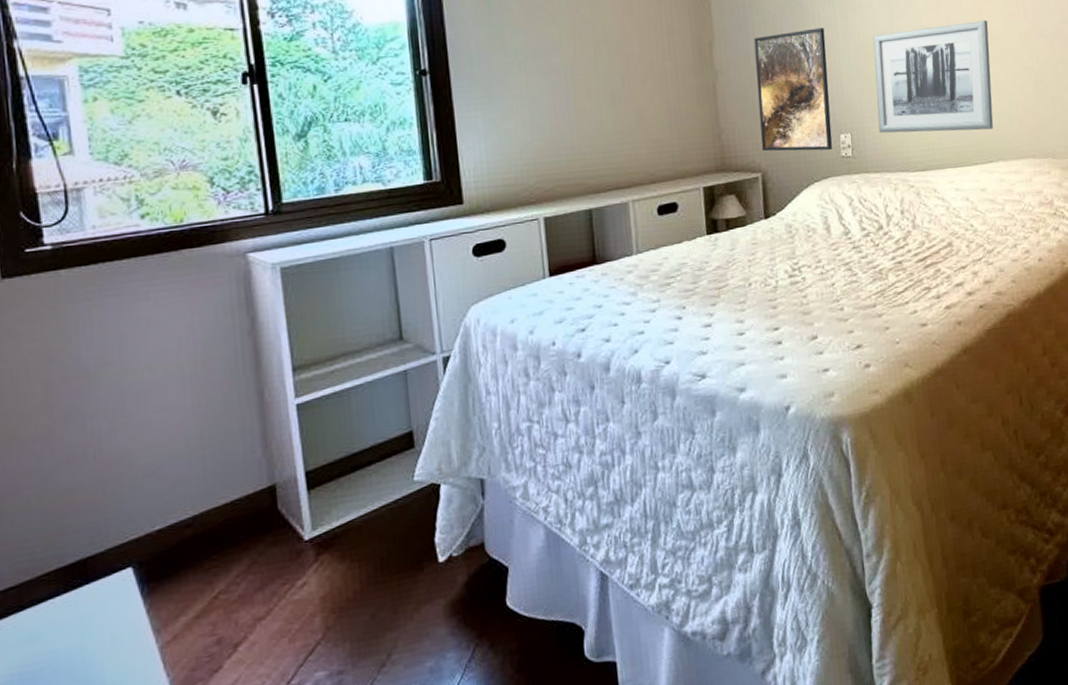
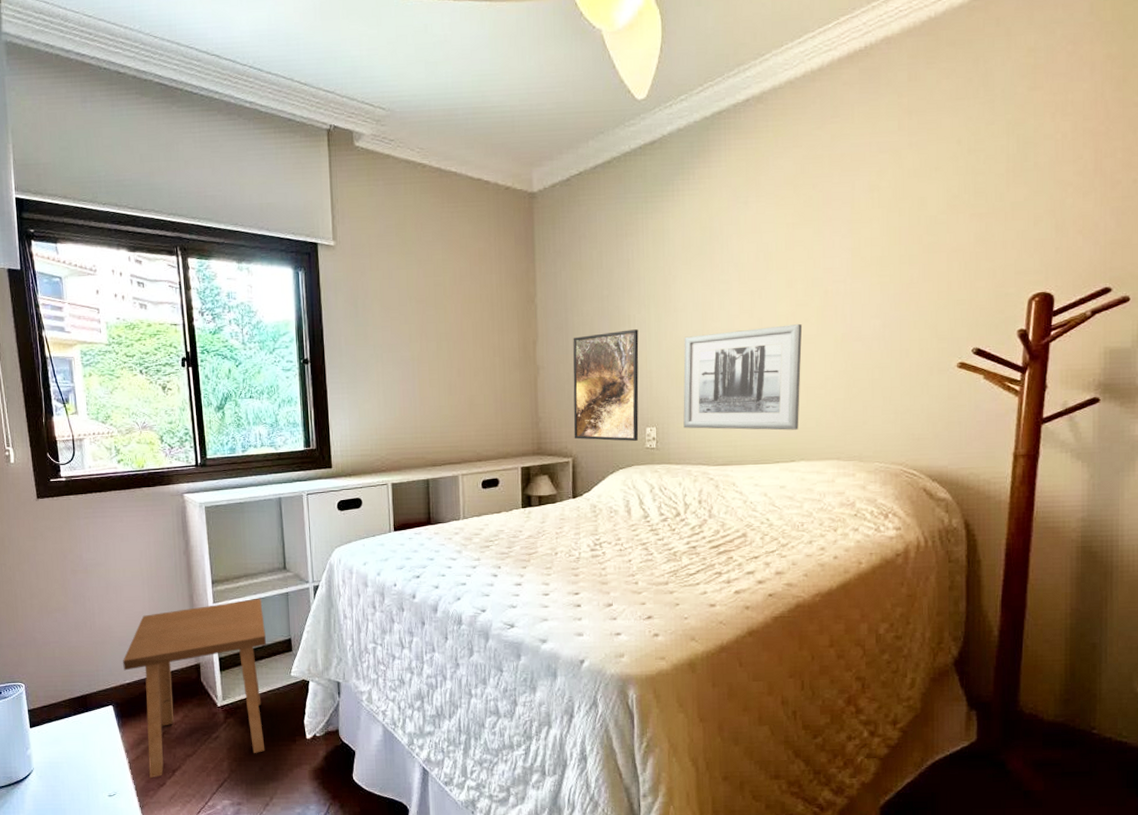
stool: none [149,382,379,665] -> present [123,598,266,779]

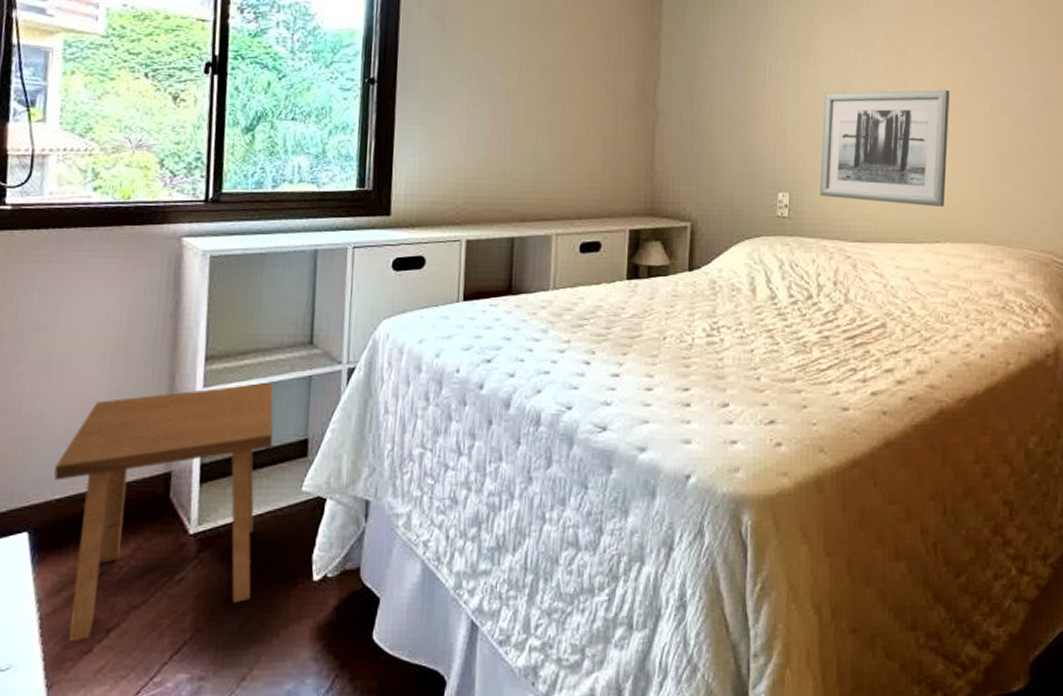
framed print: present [573,329,639,442] -> none [694,79,774,208]

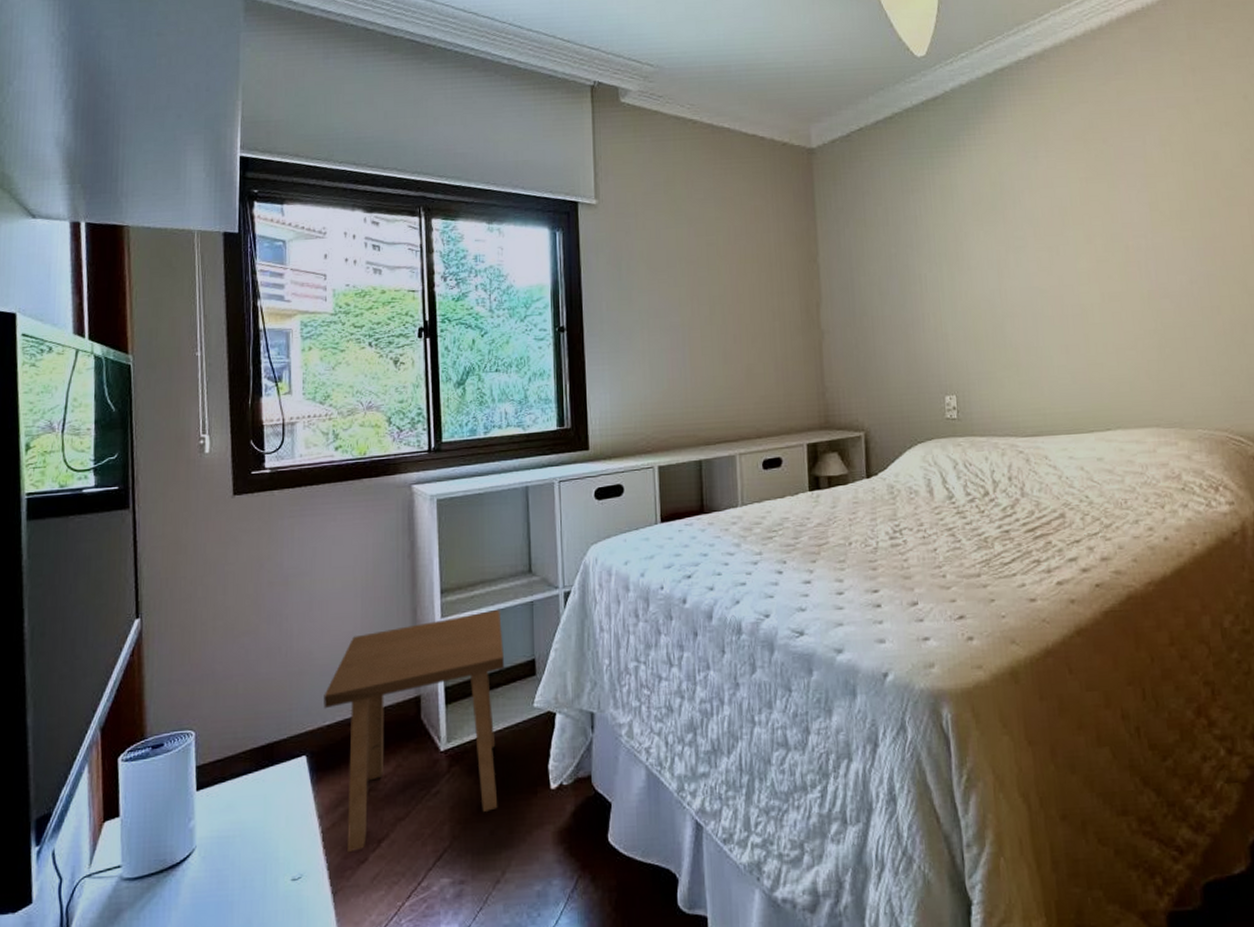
wall art: present [820,90,950,207] -> none [980,281,1112,396]

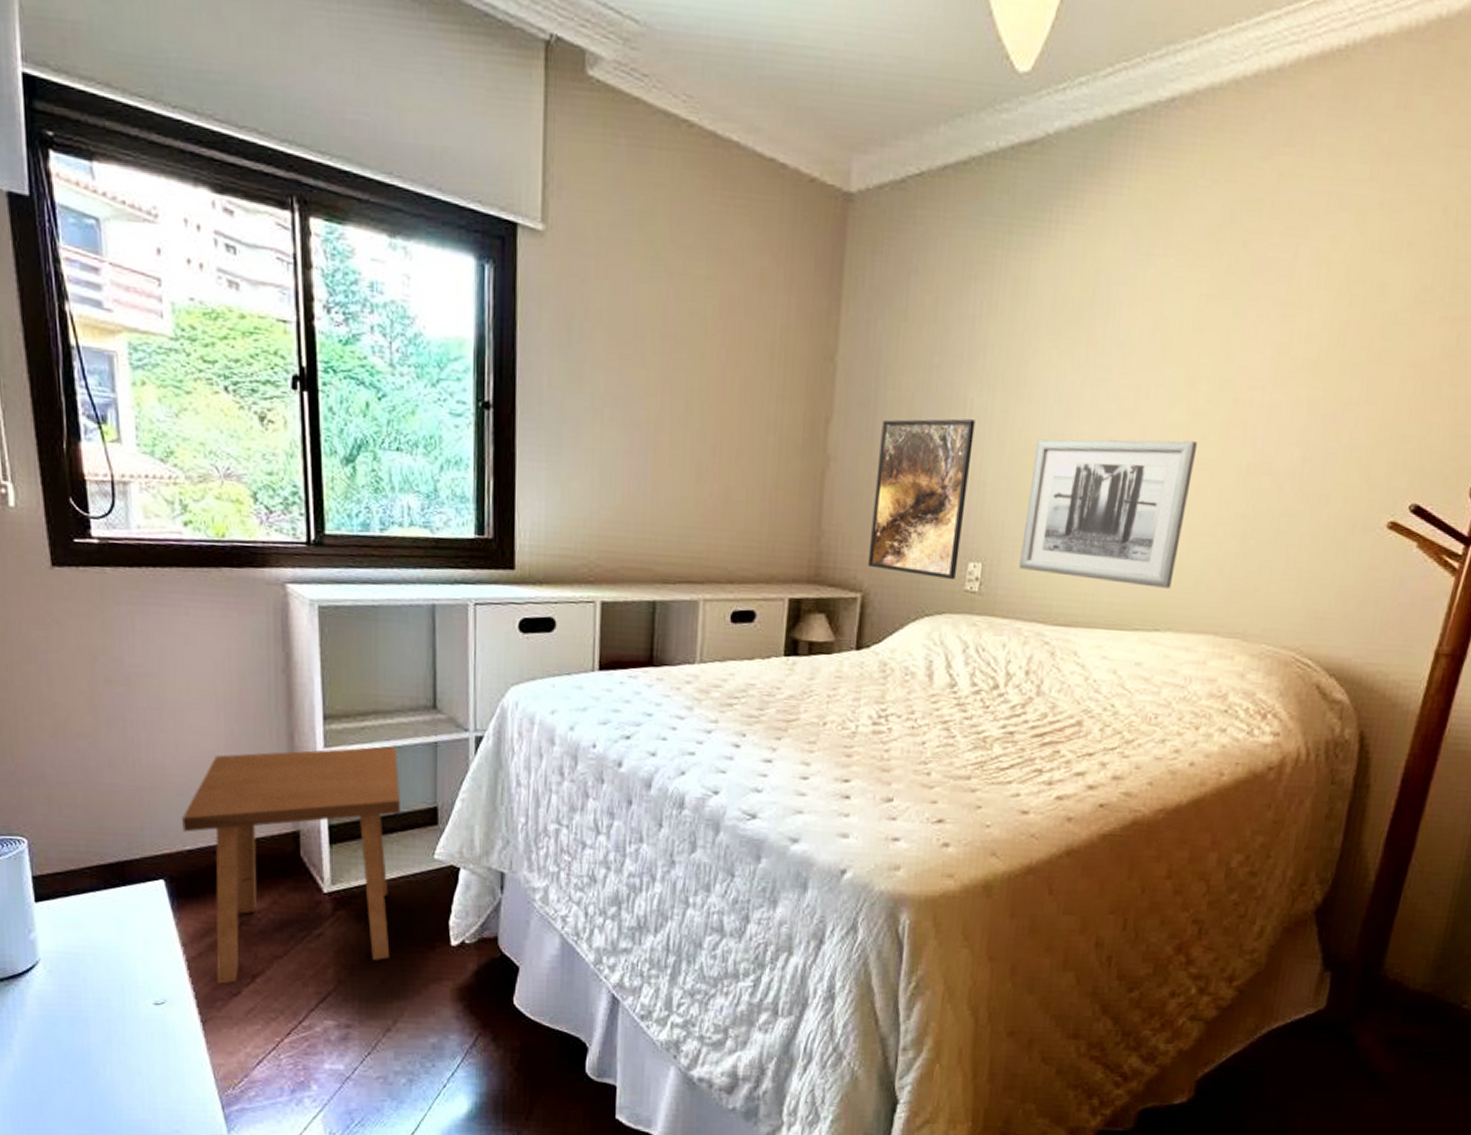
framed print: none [860,289,937,412] -> present [867,418,975,580]
wall art: none [980,281,1112,396] -> present [1019,439,1198,589]

